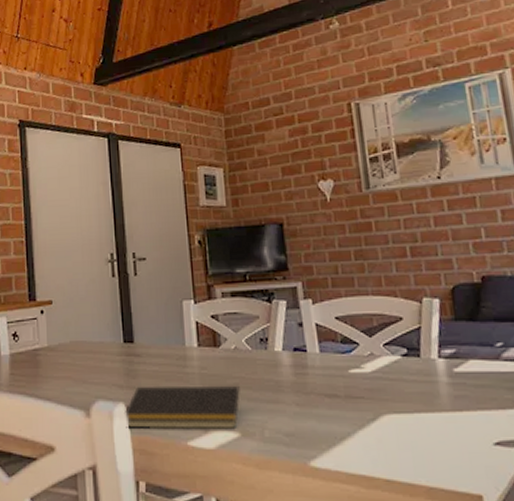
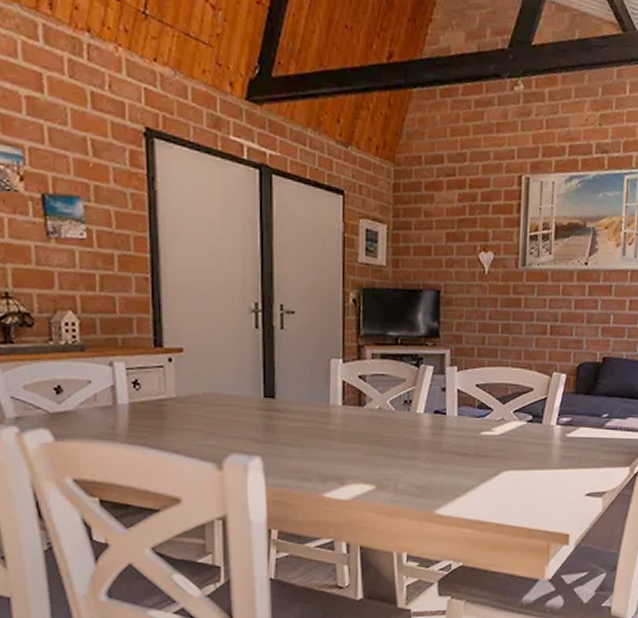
notepad: present [123,385,240,430] -> none [259,441,380,483]

